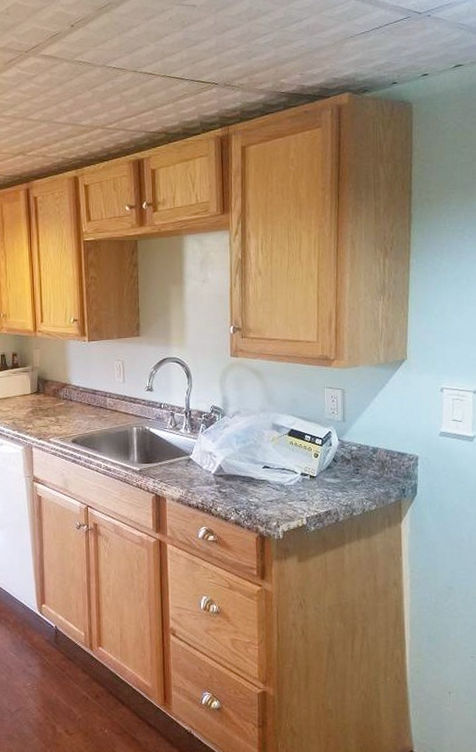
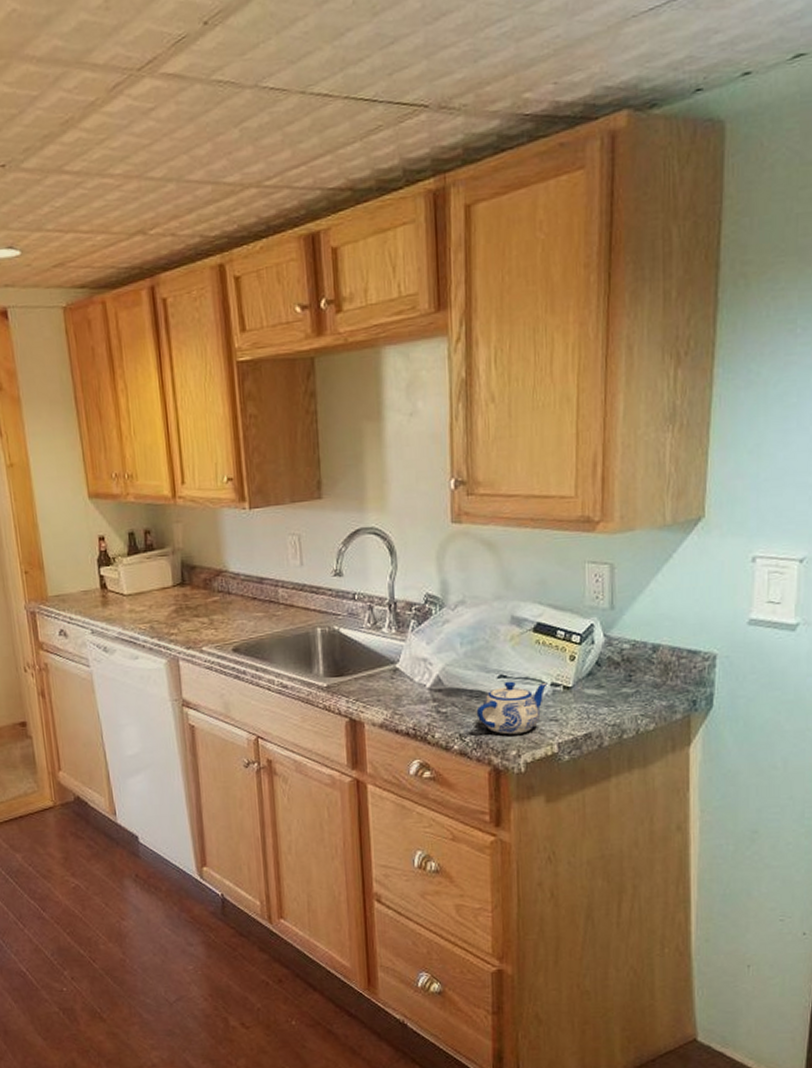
teapot: none [247,471,299,510] -> present [476,681,548,735]

